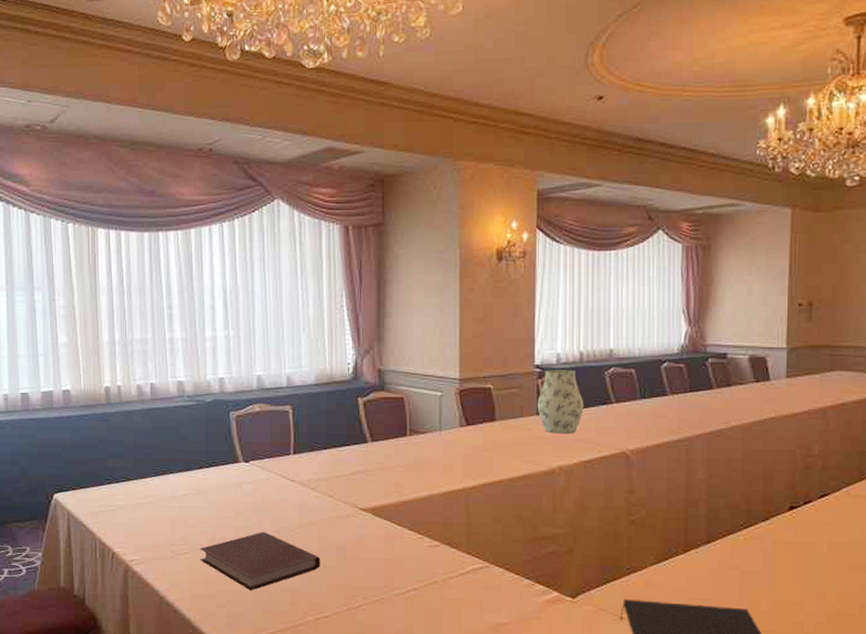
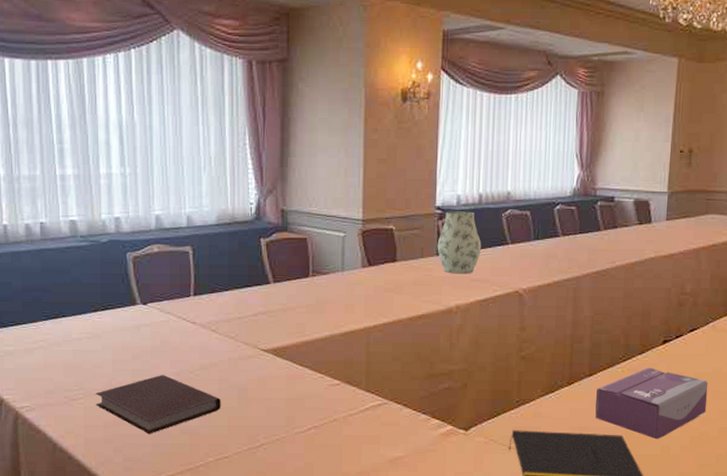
tissue box: none [715,535,845,615] -> present [595,367,709,440]

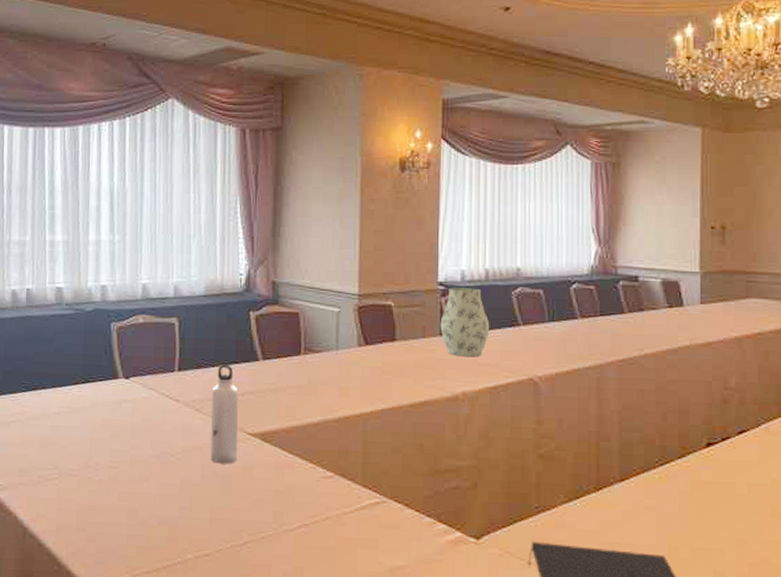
notebook: present [95,375,221,434] -> none [70,457,203,523]
water bottle: none [226,288,252,378] -> present [210,364,239,464]
tissue box: present [595,367,709,440] -> none [629,474,767,564]

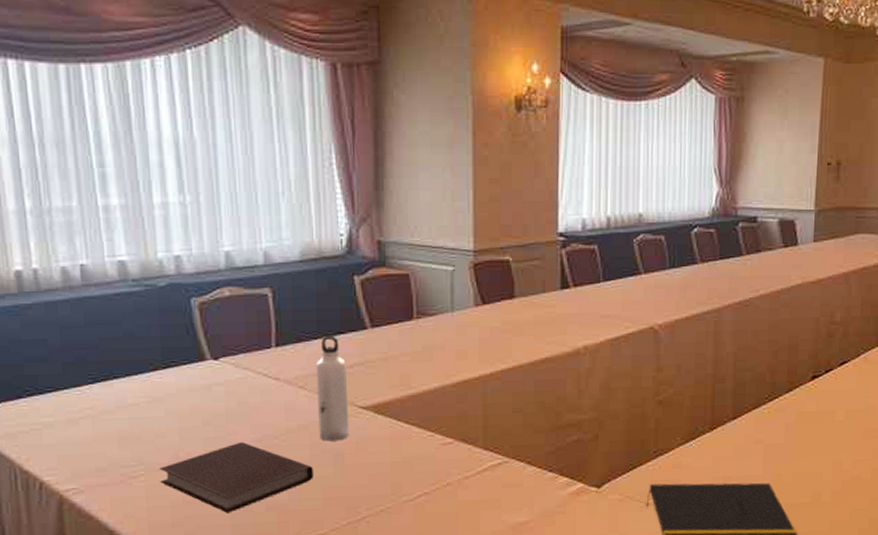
notebook: none [70,457,203,523] -> present [159,442,314,513]
vase: present [440,287,490,358] -> none [561,237,611,310]

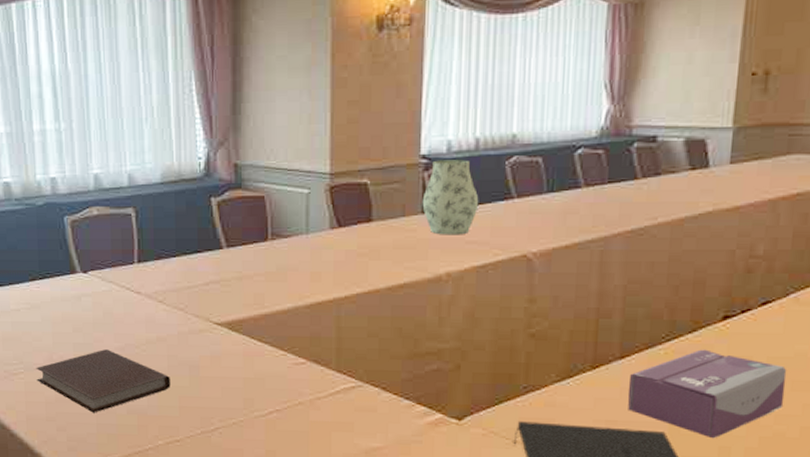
water bottle: present [315,335,350,441] -> none [174,254,205,354]
vase: none [561,237,611,310] -> present [422,160,479,235]
tissue box: none [740,406,861,486] -> present [627,349,787,439]

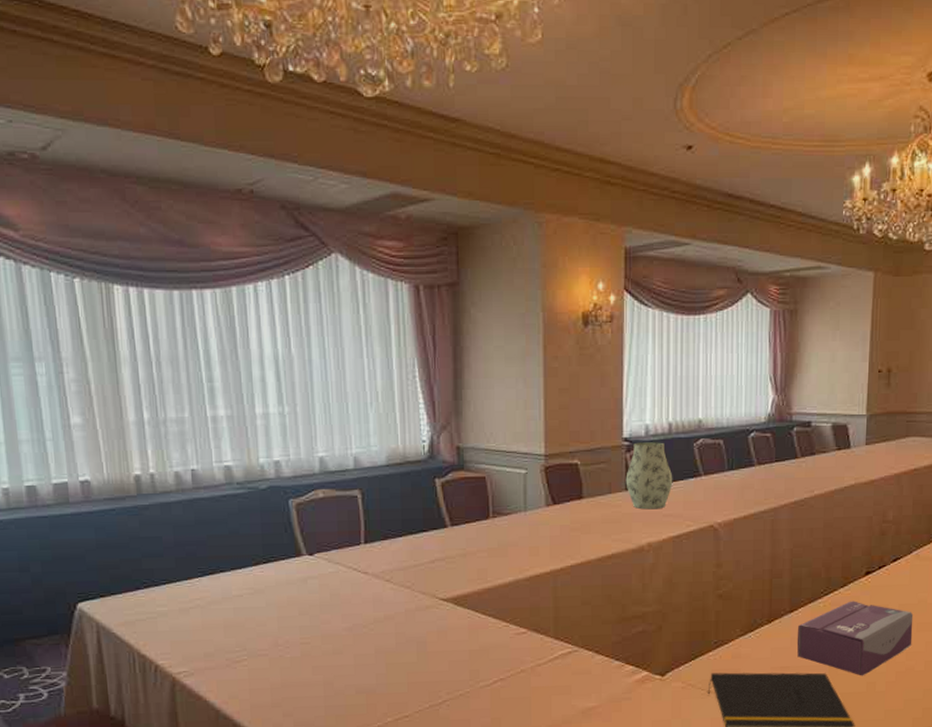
notebook: present [36,349,171,413] -> none [260,631,399,696]

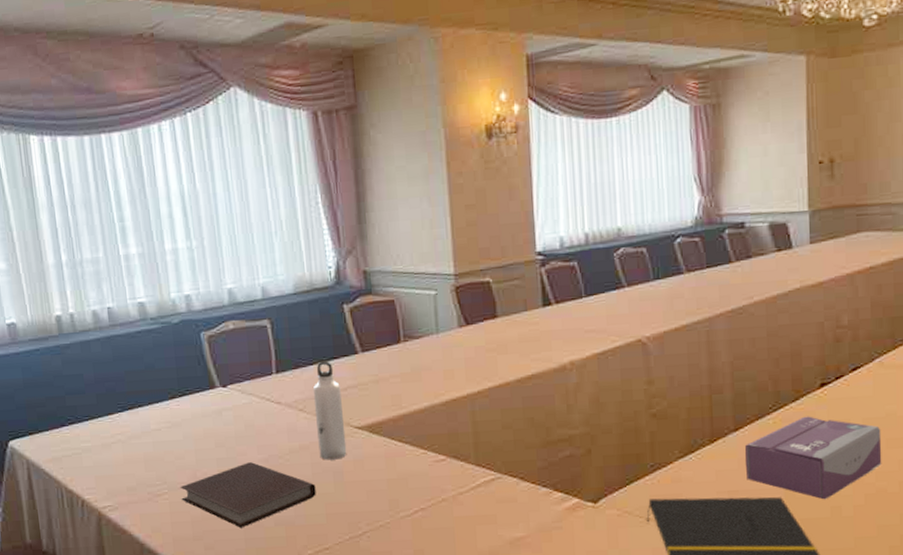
notebook: none [260,631,399,696] -> present [180,462,316,528]
water bottle: none [400,533,431,631] -> present [312,360,347,460]
vase: present [626,442,673,510] -> none [541,254,594,326]

